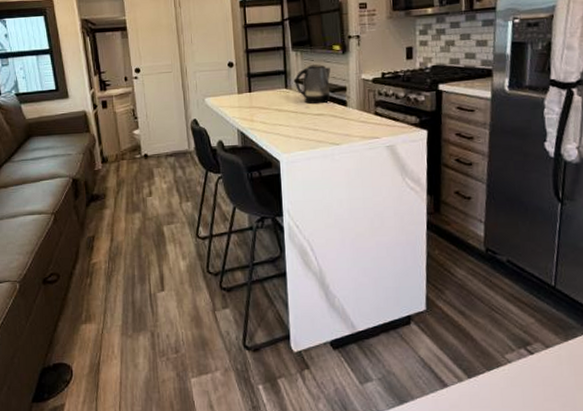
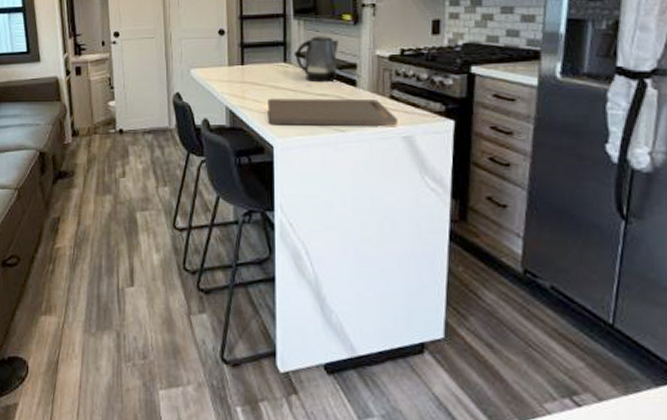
cutting board: none [273,116,382,143] -> present [267,98,398,127]

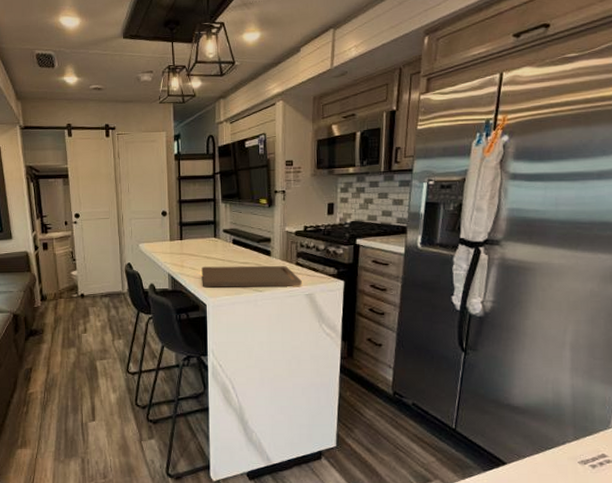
kettle: present [295,36,338,83] -> none [223,216,257,253]

